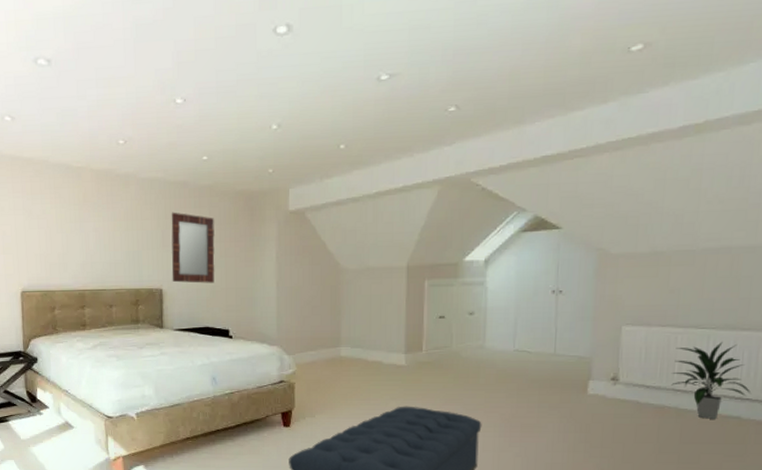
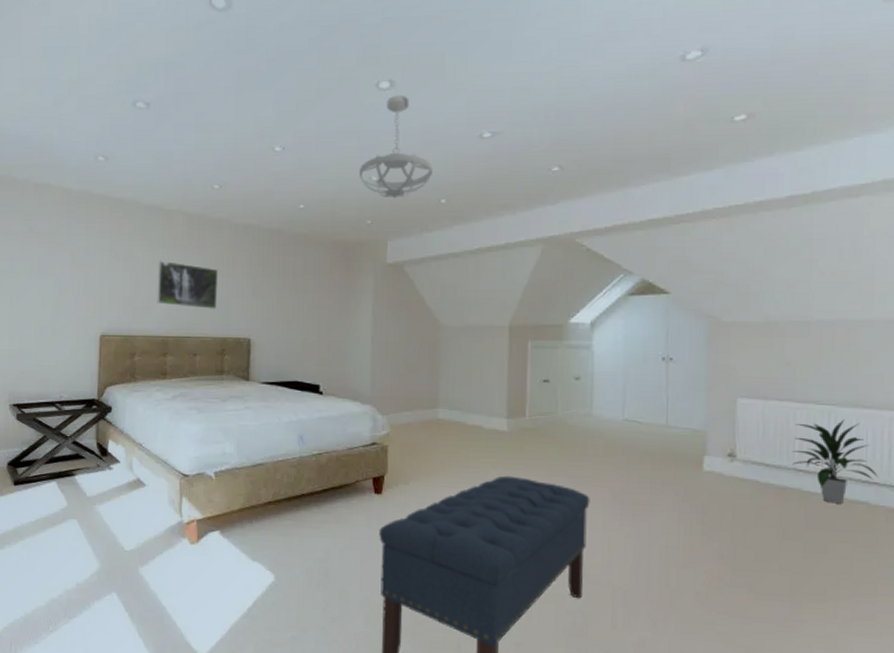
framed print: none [70,217,129,263] -> present [157,260,218,309]
home mirror: present [171,212,215,283] -> none [261,259,308,335]
ceiling light fixture: none [259,39,332,146] -> present [358,95,434,199]

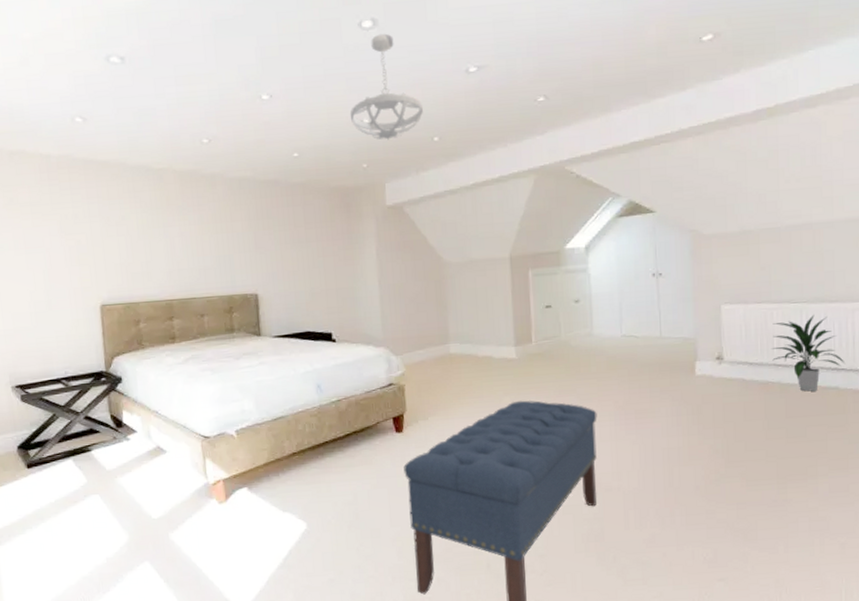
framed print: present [157,260,218,309] -> none [153,222,220,269]

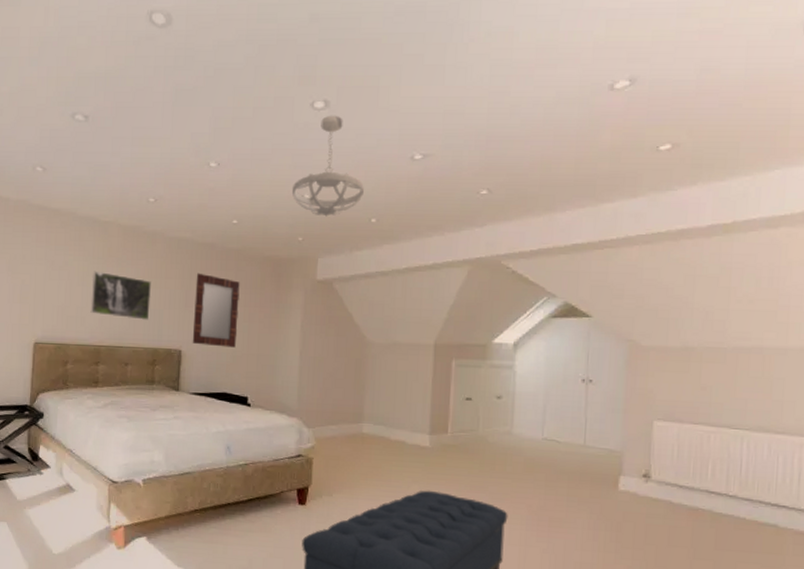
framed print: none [153,222,220,269] -> present [90,271,151,320]
home mirror: none [263,212,313,286] -> present [192,273,240,348]
indoor plant: present [772,315,844,392] -> none [705,444,787,526]

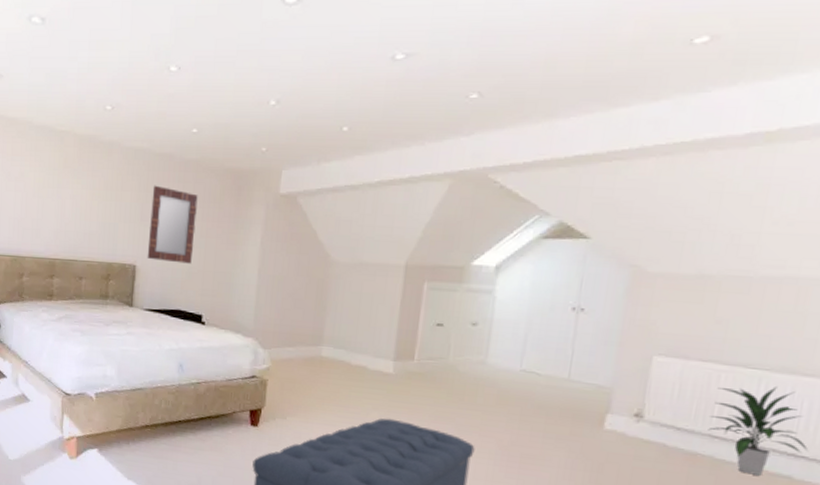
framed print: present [90,271,151,320] -> none [46,182,107,234]
ceiling light fixture: present [291,115,365,217] -> none [256,10,338,125]
indoor plant: none [705,444,787,526] -> present [708,387,808,476]

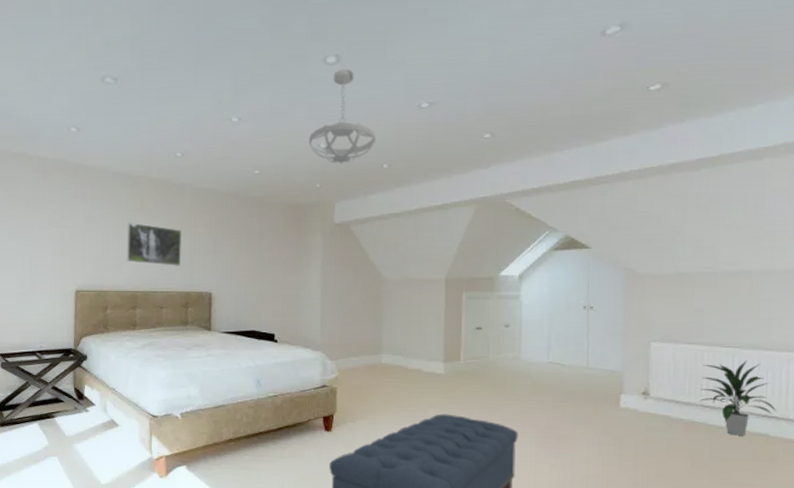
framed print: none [46,182,107,234] -> present [126,222,181,266]
home mirror: present [147,185,198,264] -> none [221,220,263,289]
ceiling light fixture: none [256,10,338,125] -> present [308,69,377,164]

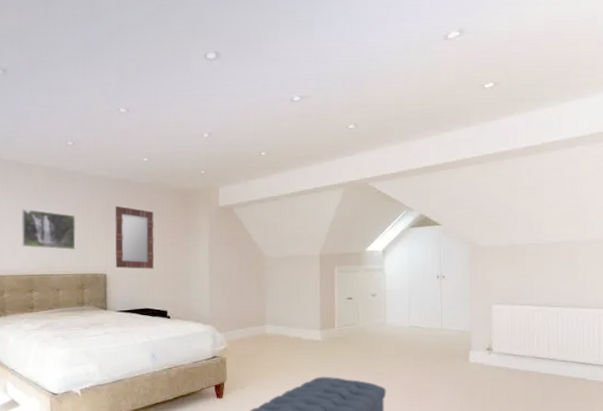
home mirror: none [221,220,263,289] -> present [115,205,155,269]
ceiling light fixture: present [308,69,377,164] -> none [192,64,255,152]
indoor plant: present [700,361,776,436] -> none [532,318,591,381]

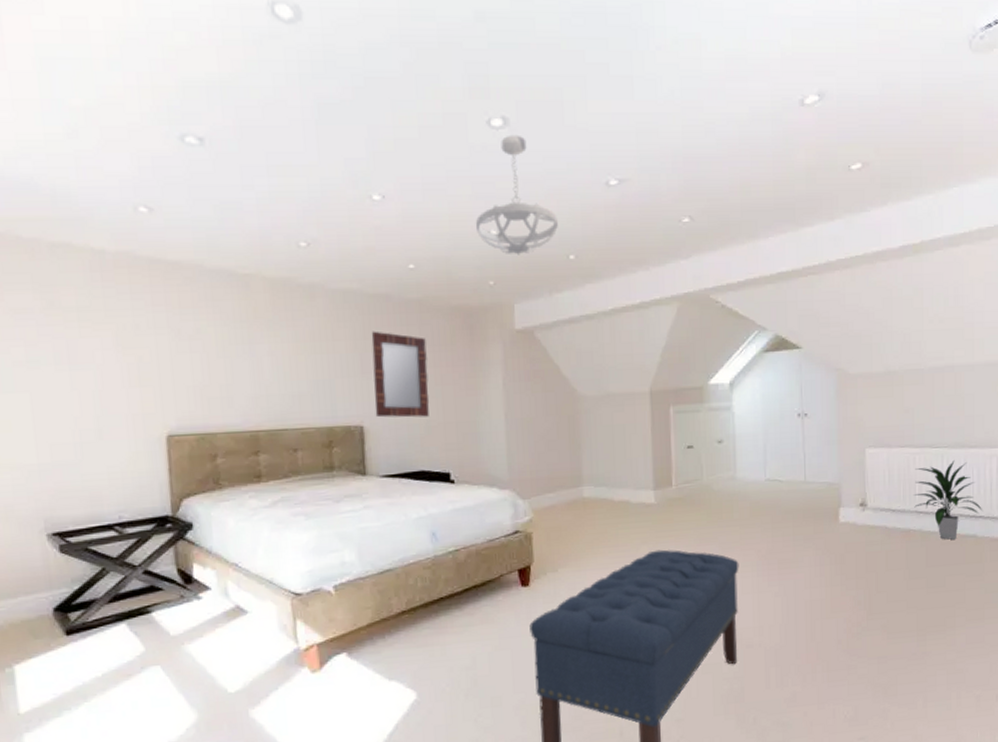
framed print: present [20,208,76,250] -> none [235,337,318,395]
ceiling light fixture: none [192,64,255,152] -> present [475,134,559,255]
indoor plant: none [532,318,591,381] -> present [914,461,982,540]

